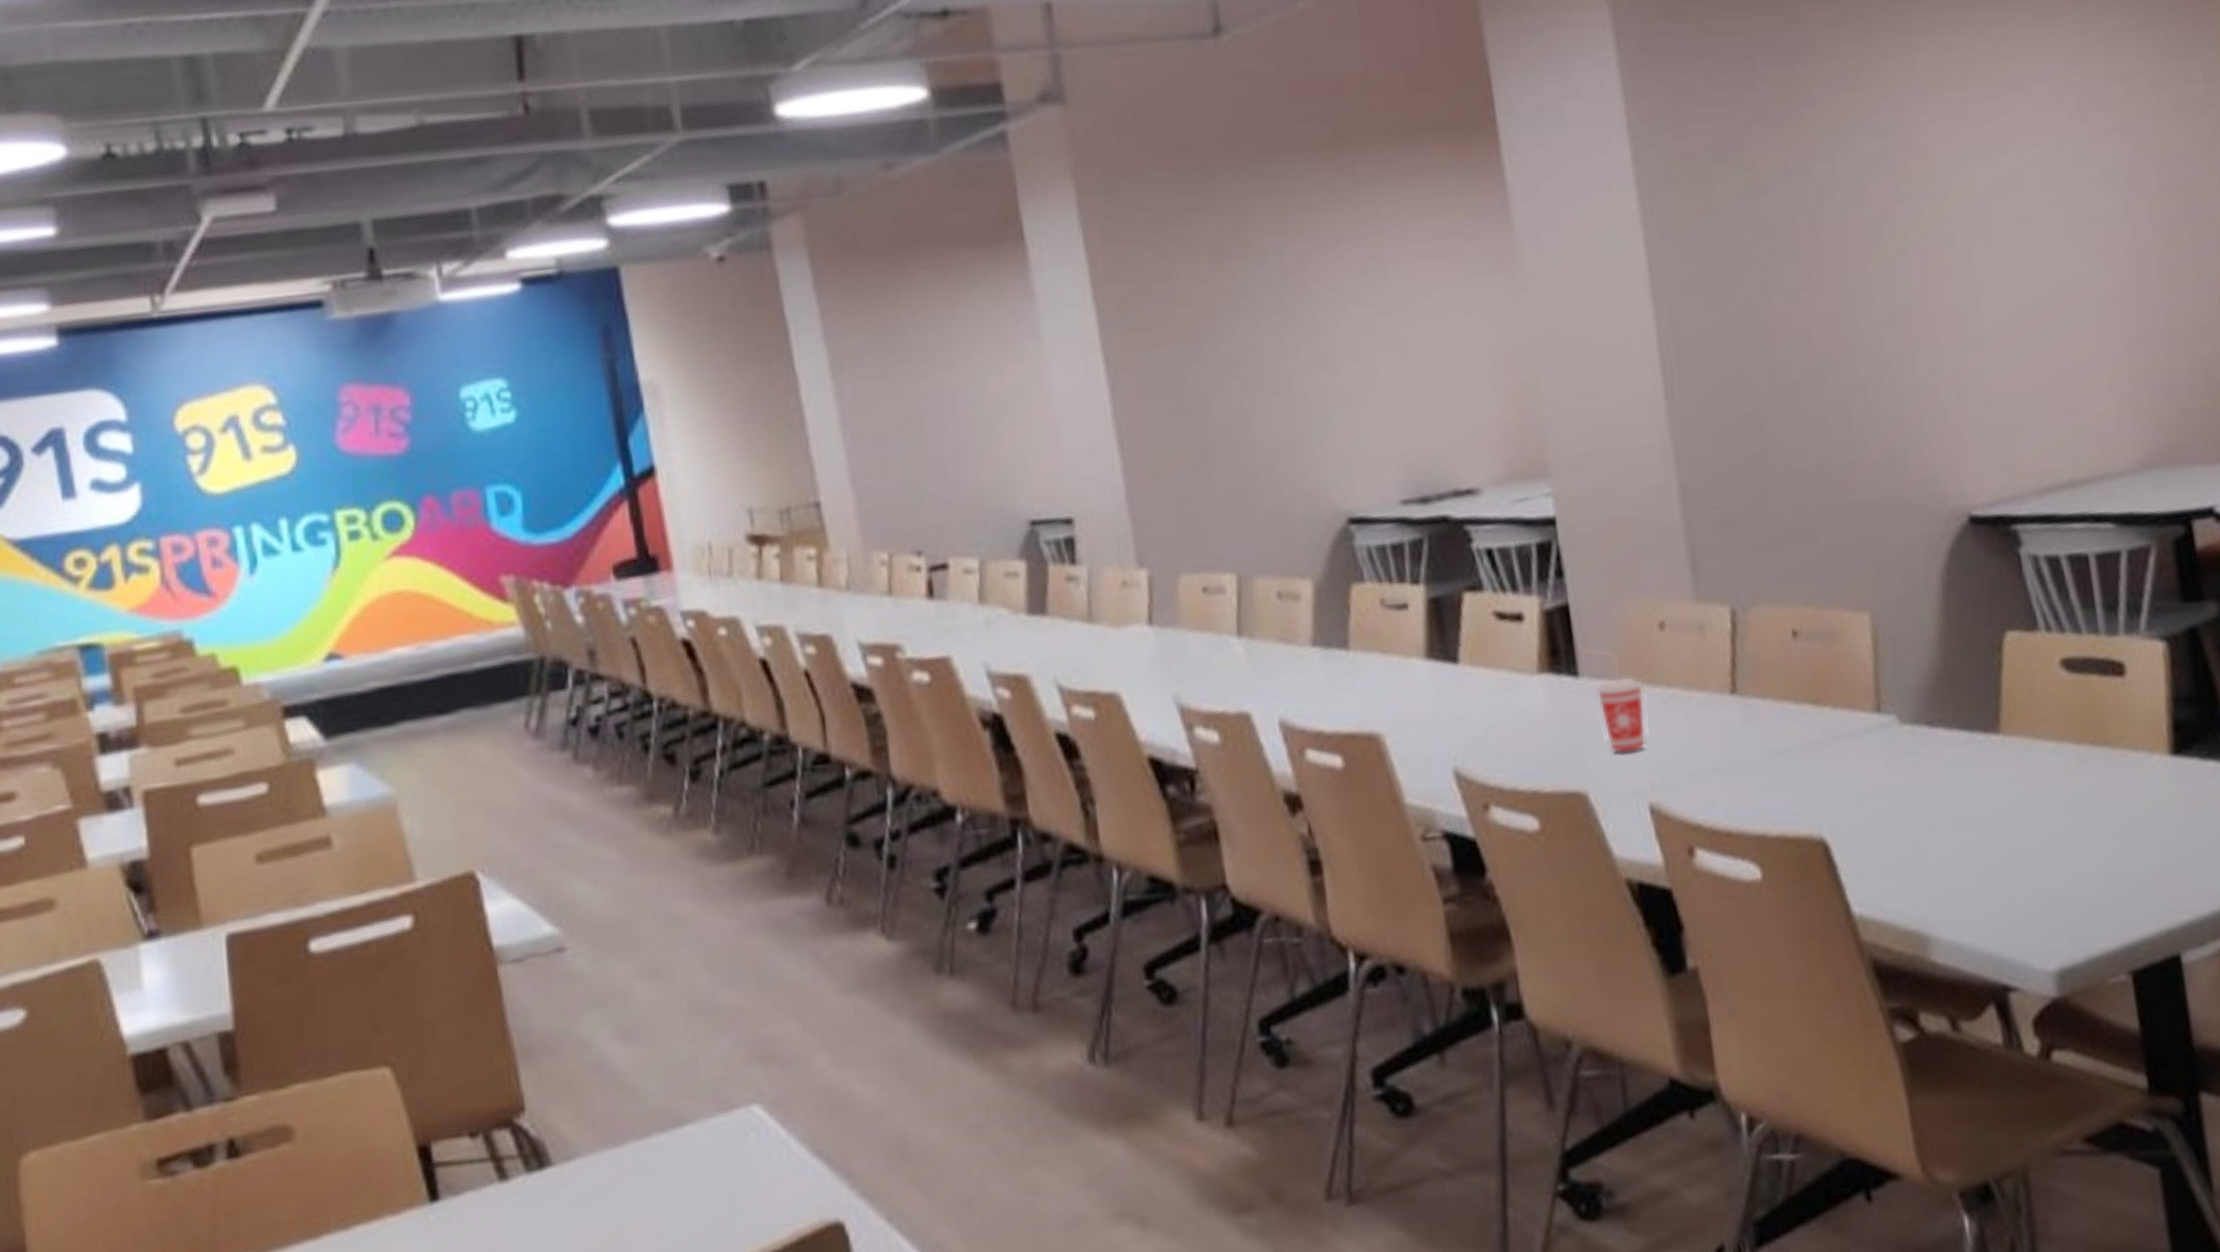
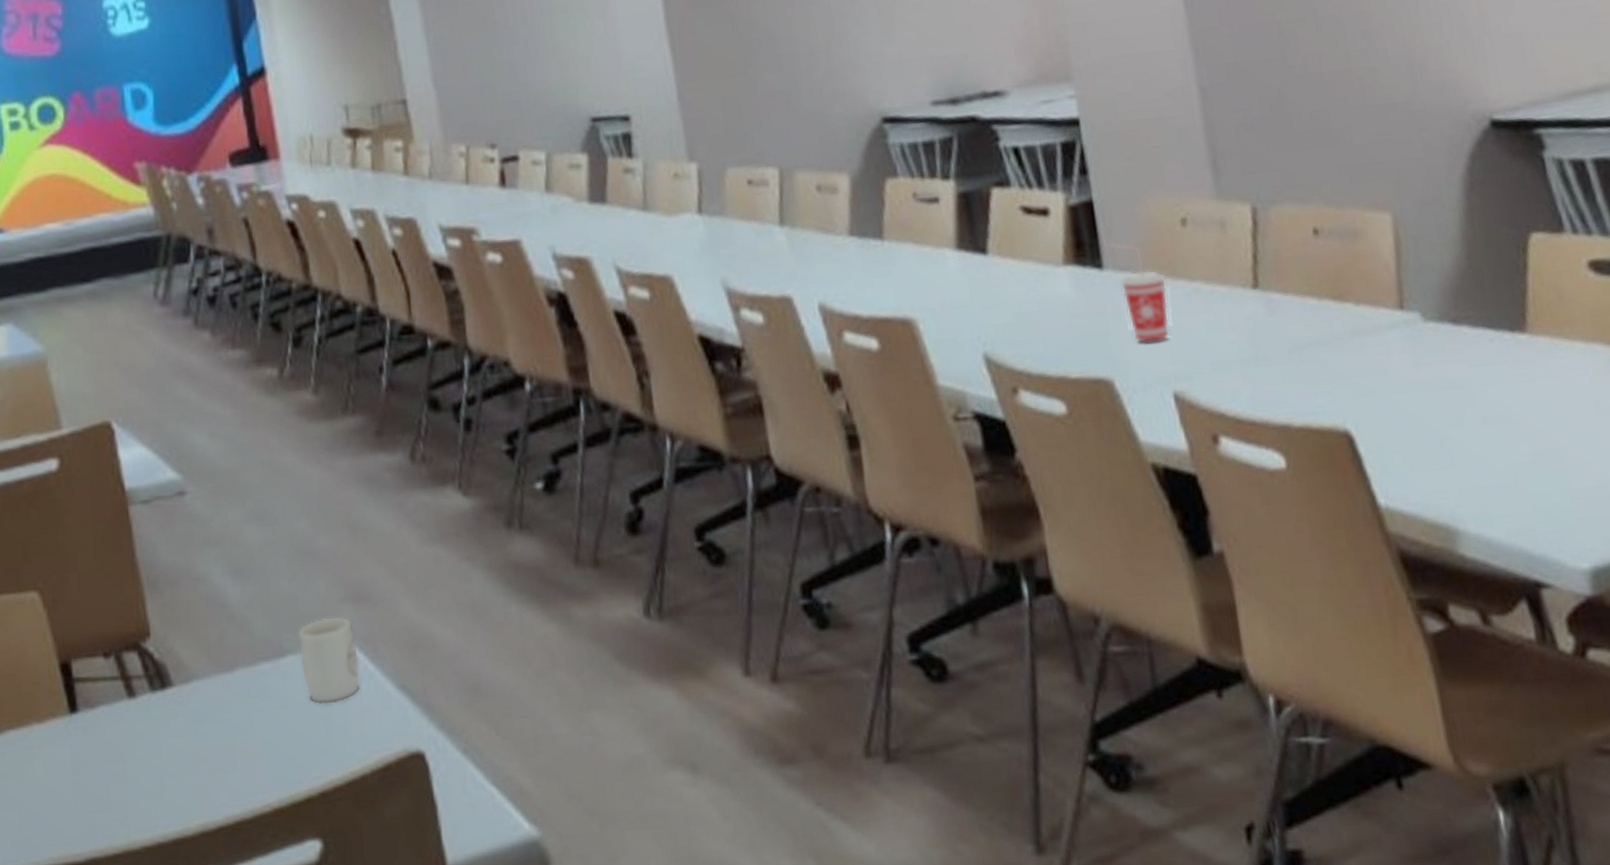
mug: none [697,1078,771,1177] -> present [297,615,361,705]

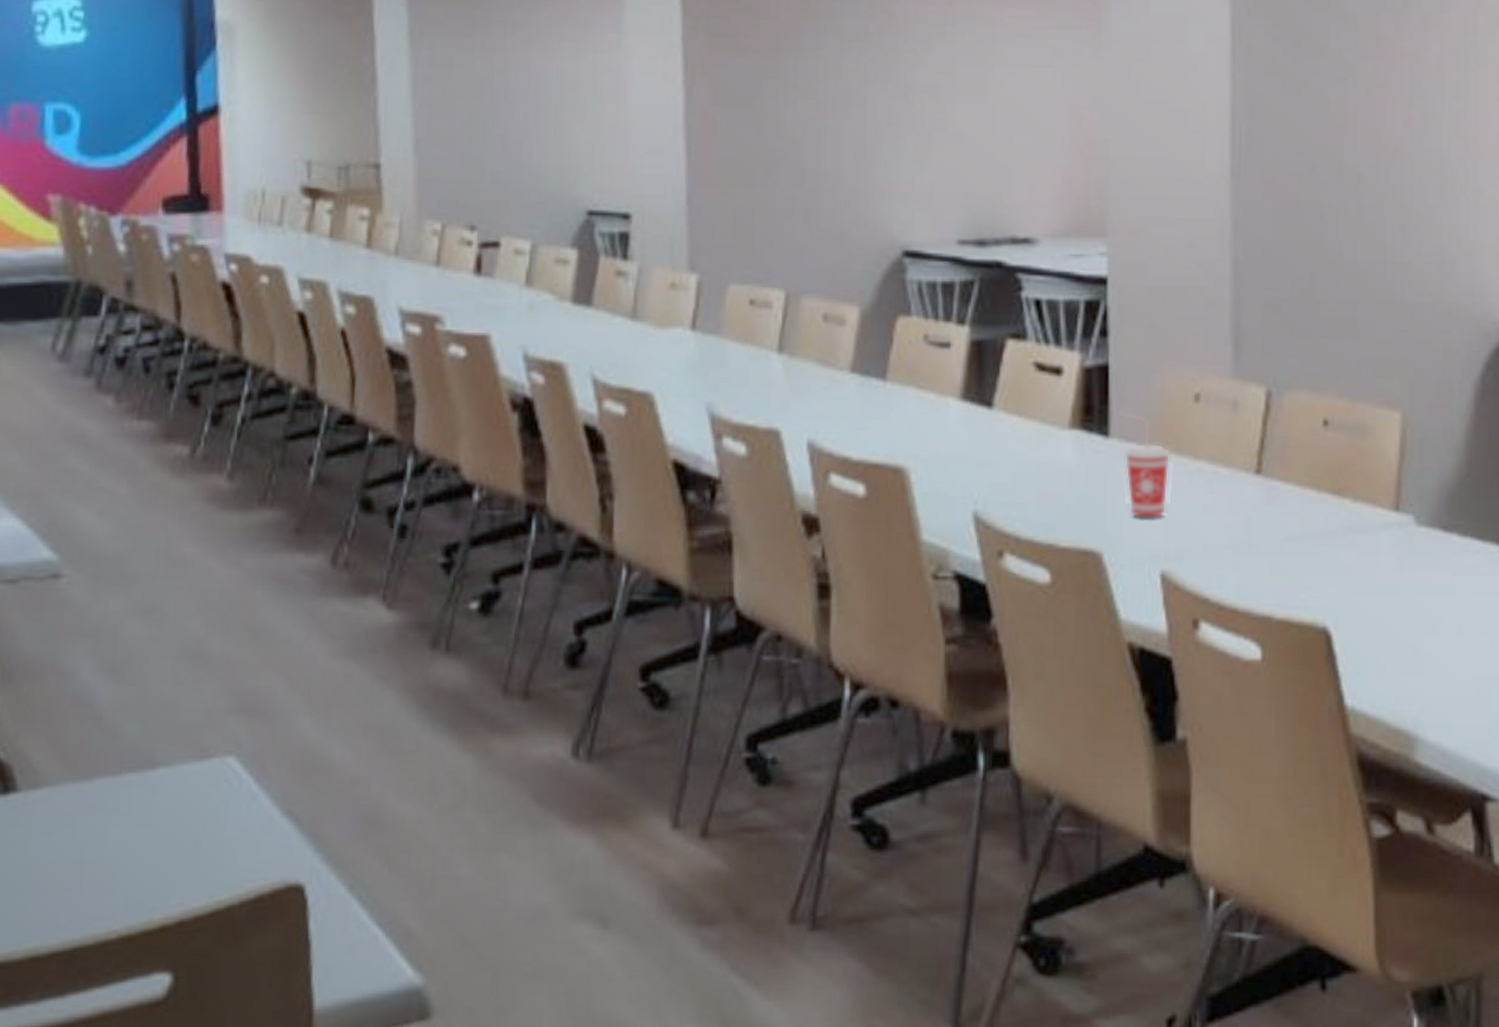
mug: present [297,615,361,705] -> none [172,728,243,825]

